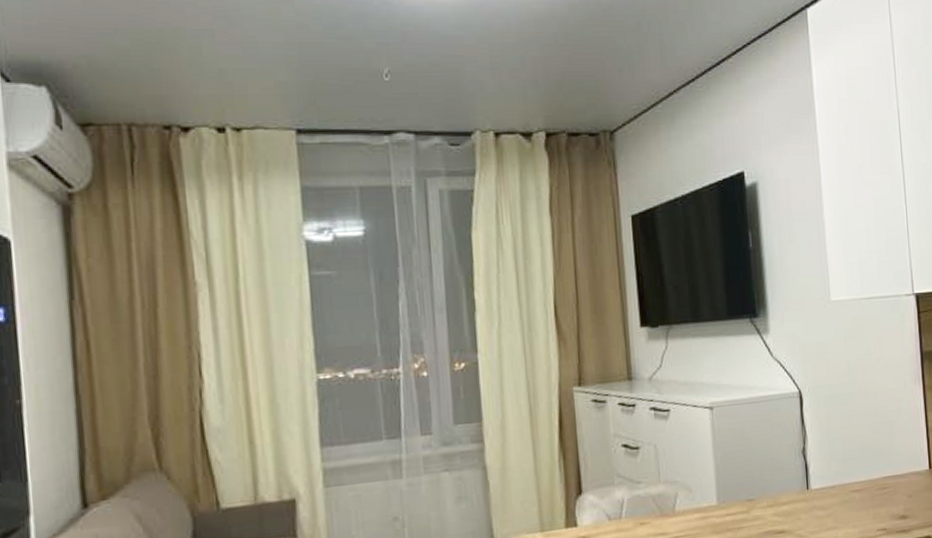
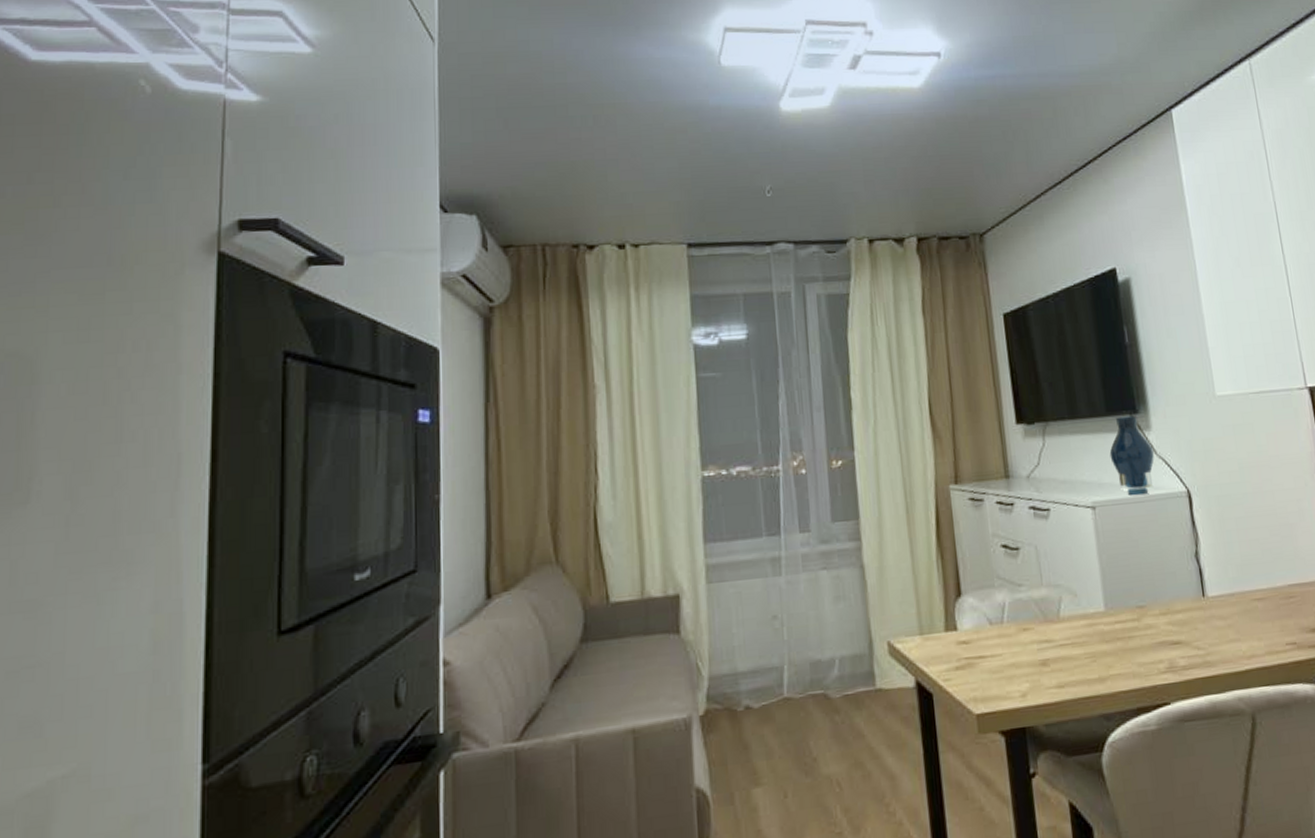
vase: none [729,319,770,396] -> present [1109,415,1155,496]

